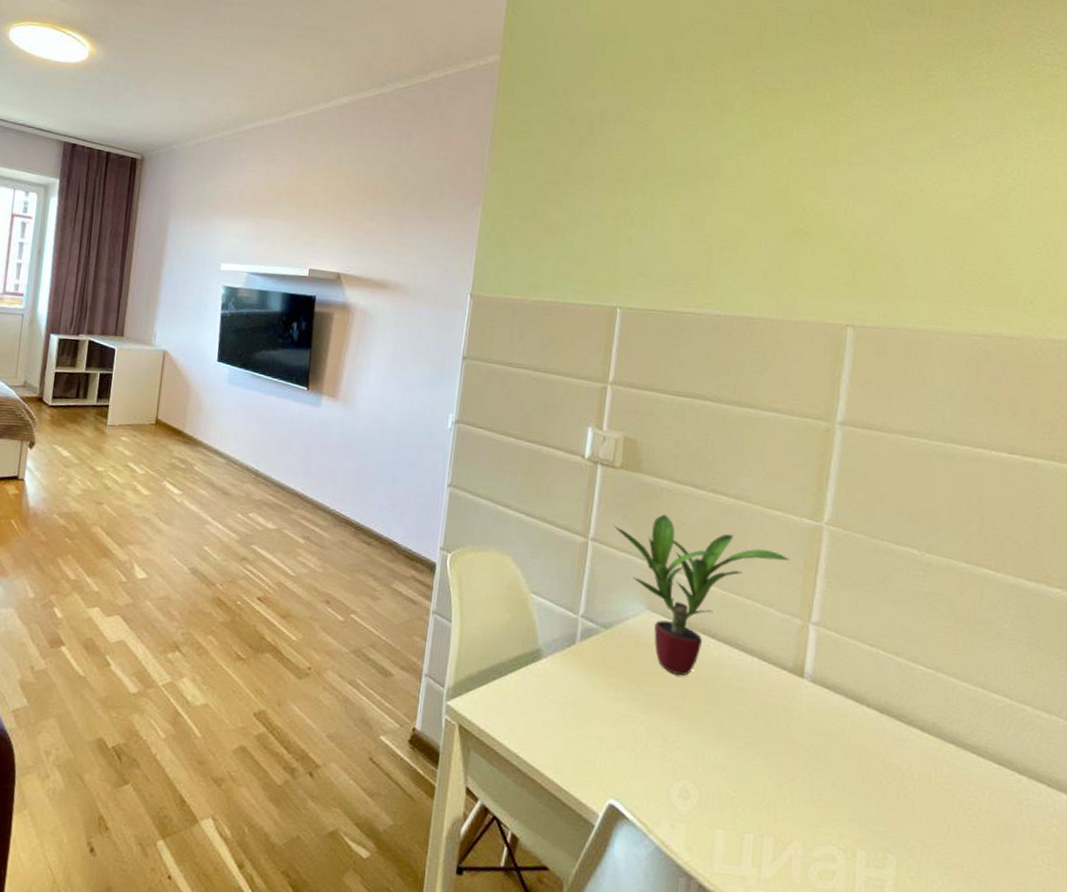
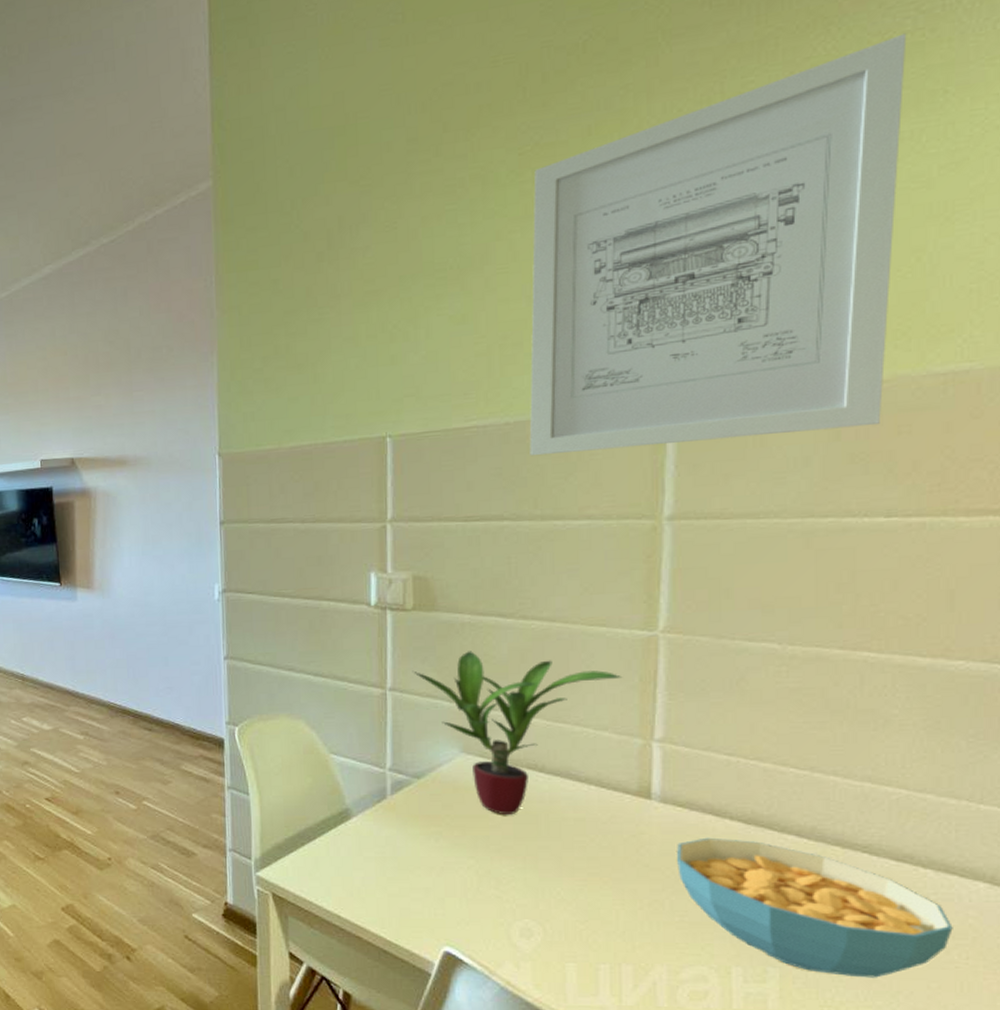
wall art: none [734,65,1047,374] -> present [529,33,907,456]
cereal bowl: none [820,721,1040,875] -> present [677,837,953,978]

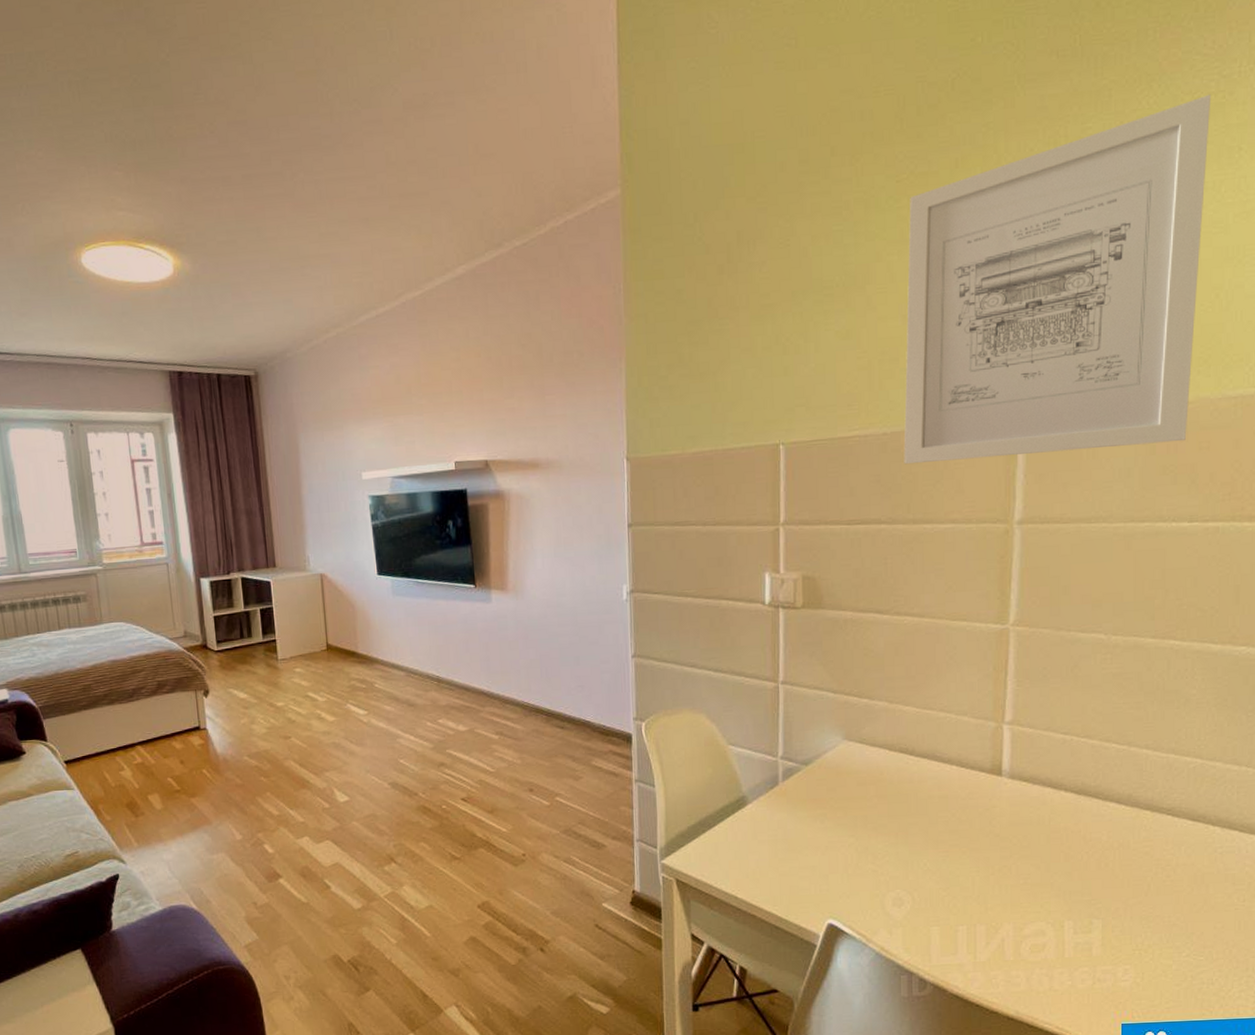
potted plant: present [412,651,623,815] -> none [801,645,980,796]
cereal bowl: present [677,837,953,978] -> none [1022,807,1234,923]

